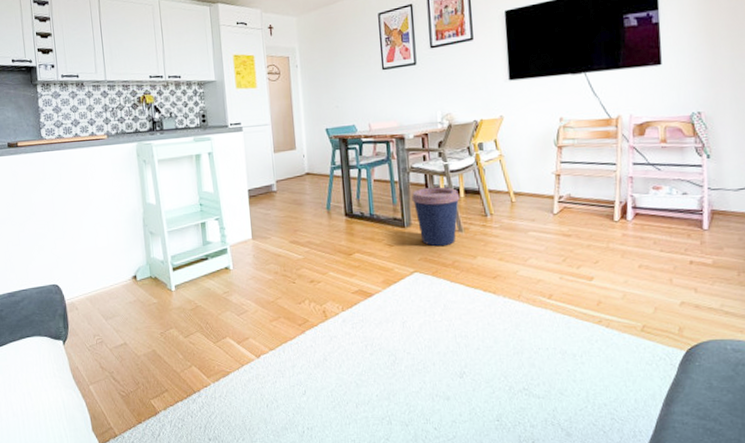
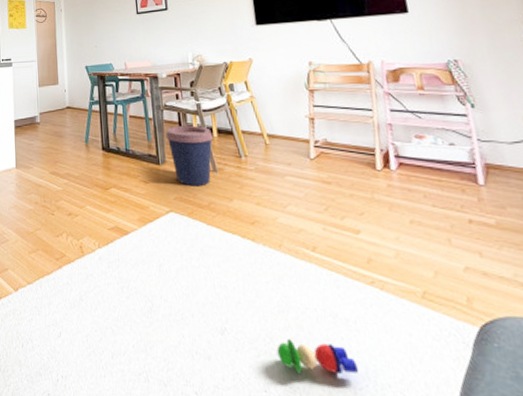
stacking toy: none [510,376,581,403] -> present [276,339,360,375]

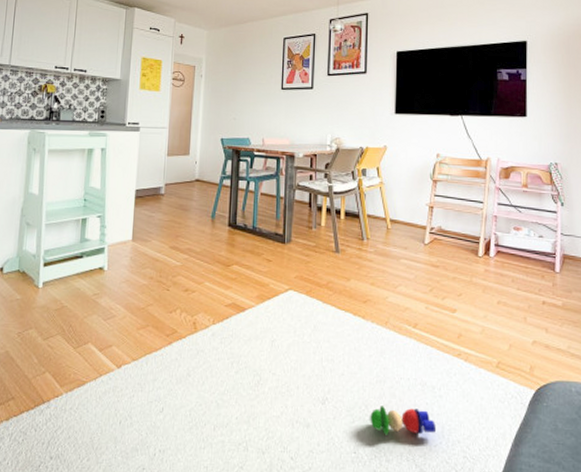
coffee cup: present [166,125,214,187] -> none [295,206,340,266]

